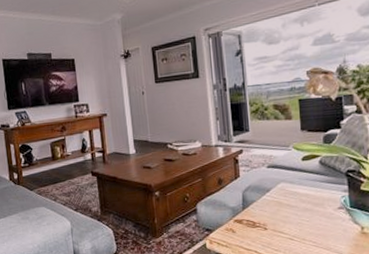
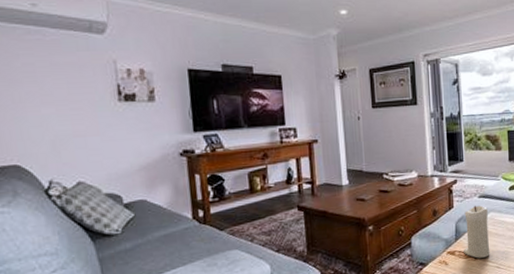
candle: none [252,175,282,229] -> present [464,205,490,258]

